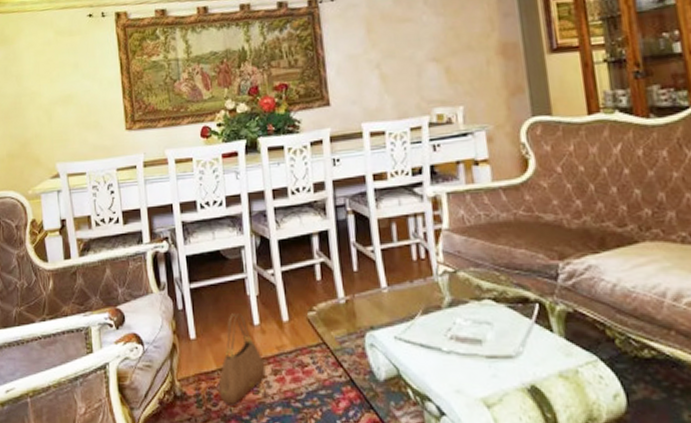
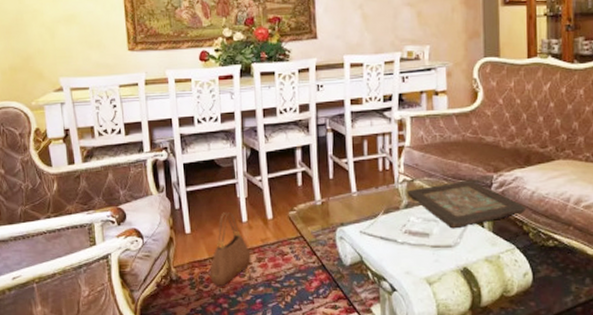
decorative tray: none [449,270,608,332] -> present [407,180,527,228]

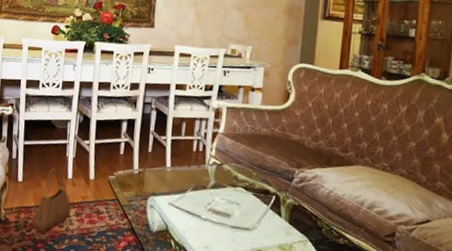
decorative tray: present [407,180,527,228] -> none [215,171,323,214]

